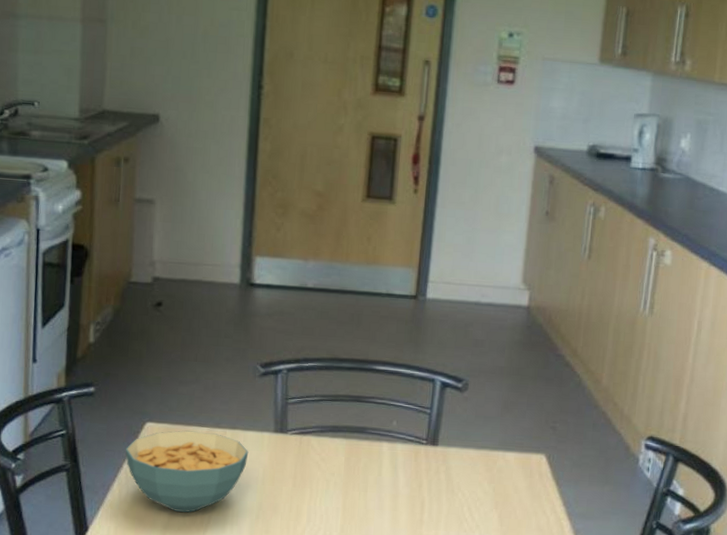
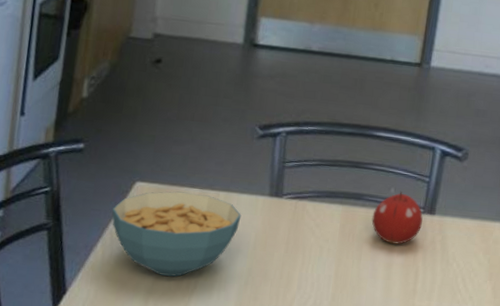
fruit: none [376,423,426,476] -> present [372,191,423,245]

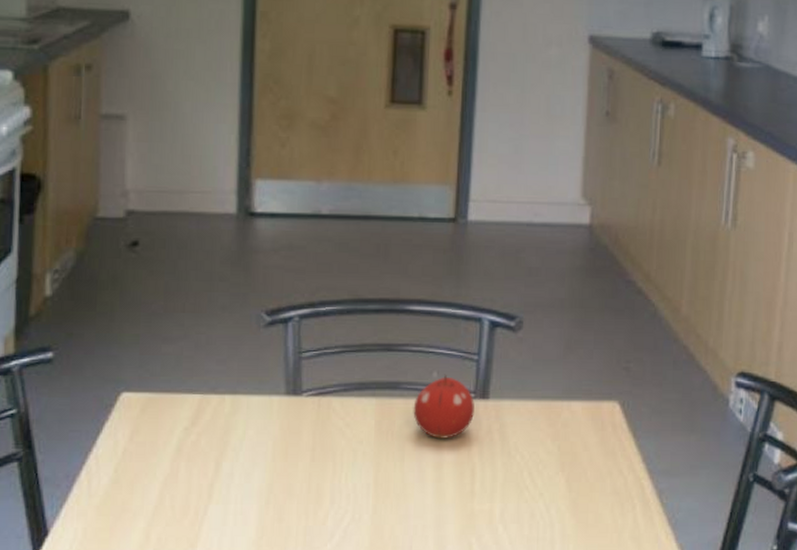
cereal bowl: present [111,191,242,277] -> none [94,399,254,504]

